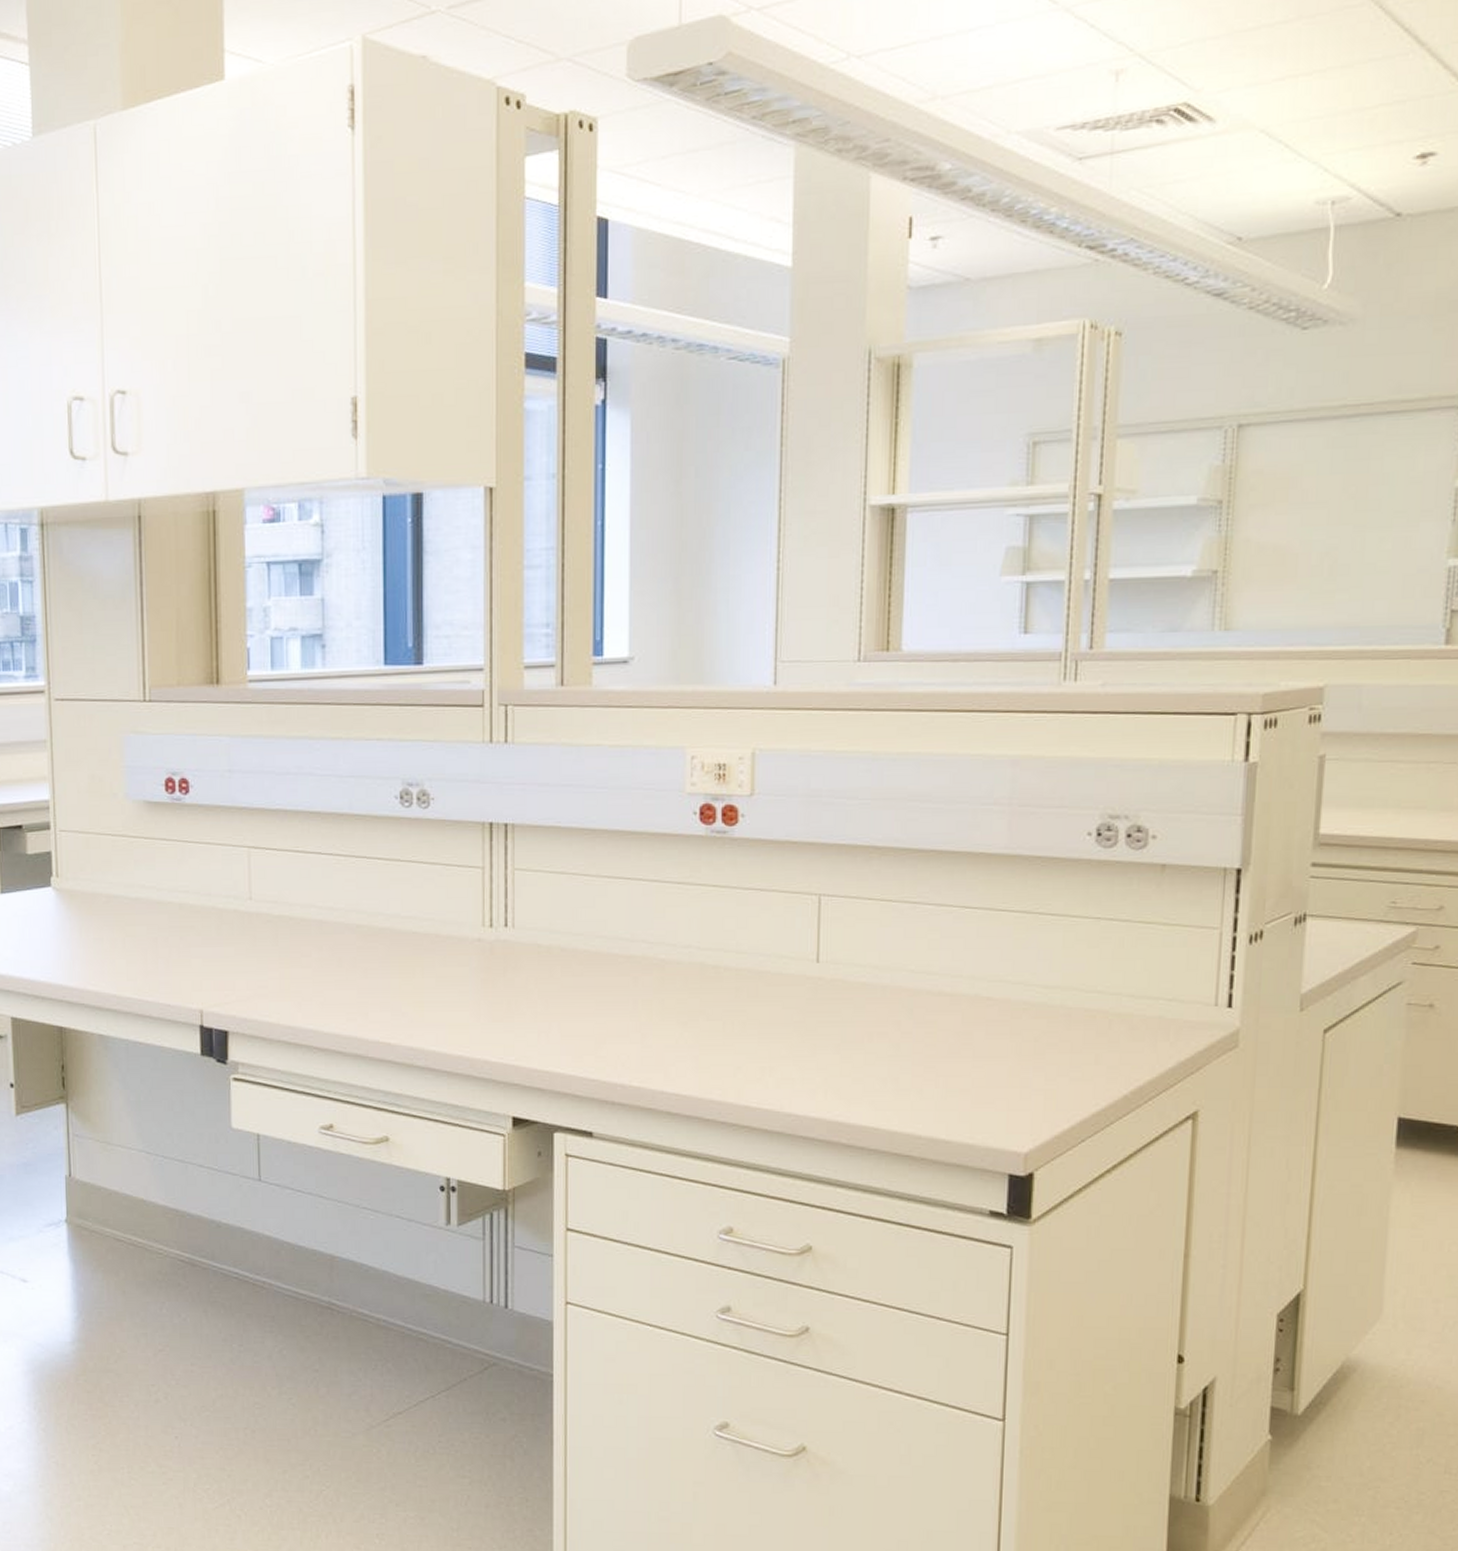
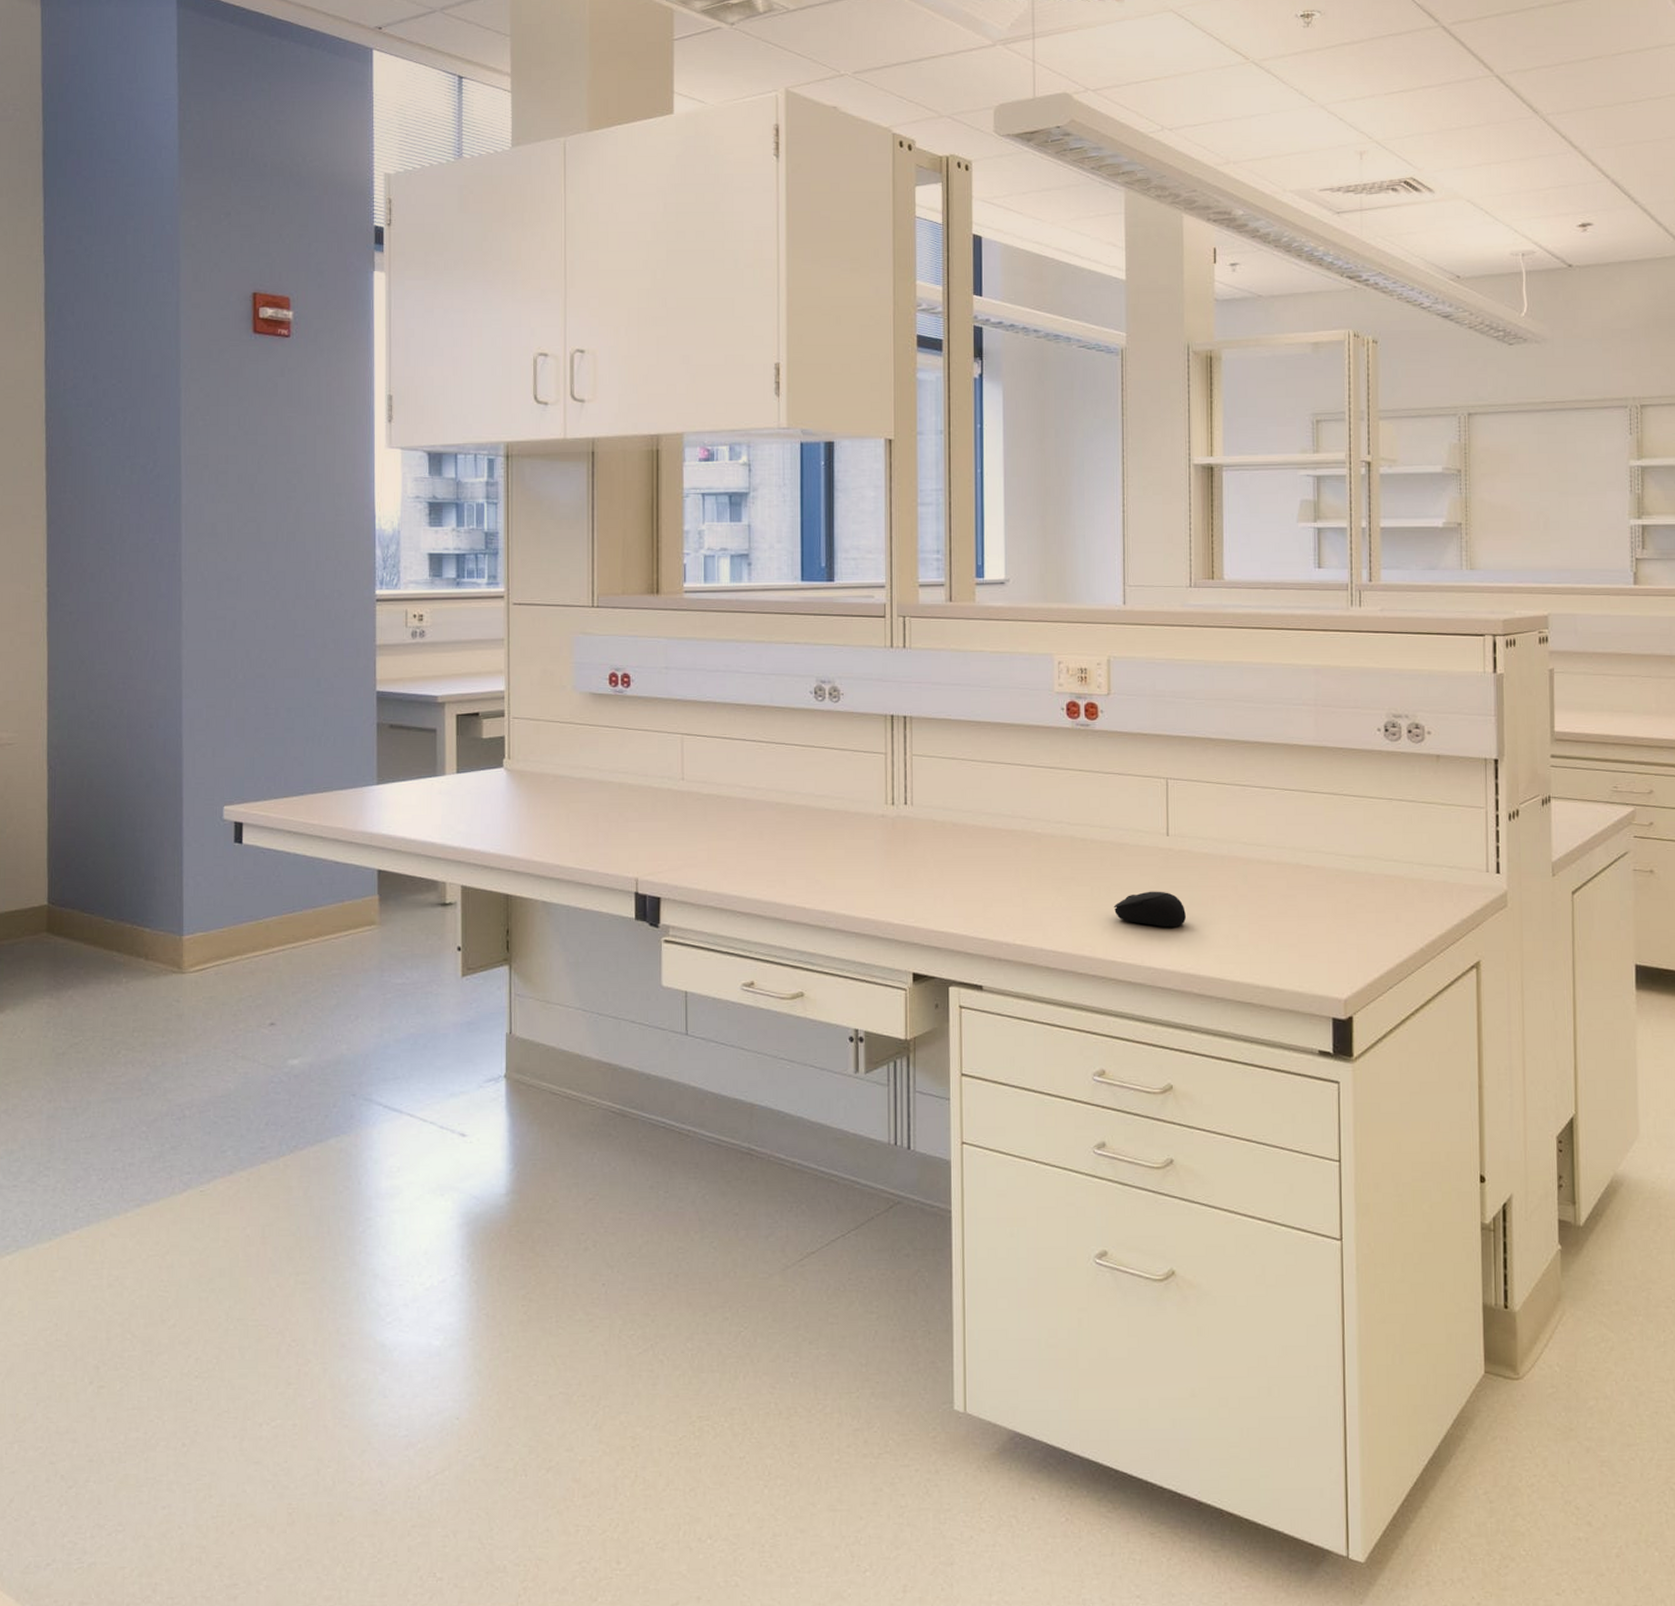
computer mouse: none [749,1026,836,1068] -> present [1113,891,1186,927]

